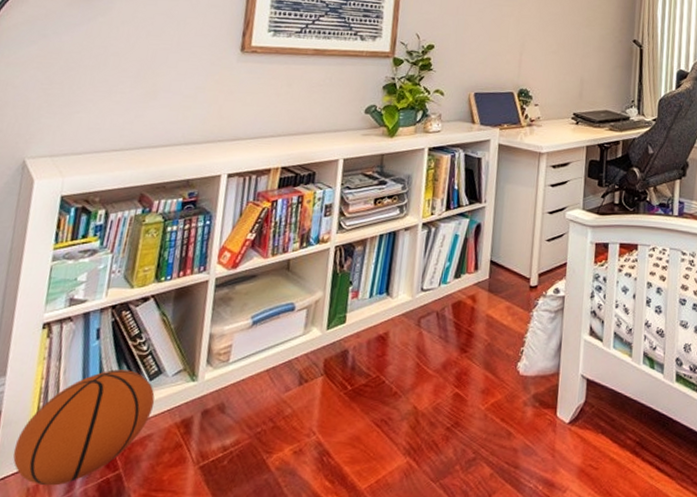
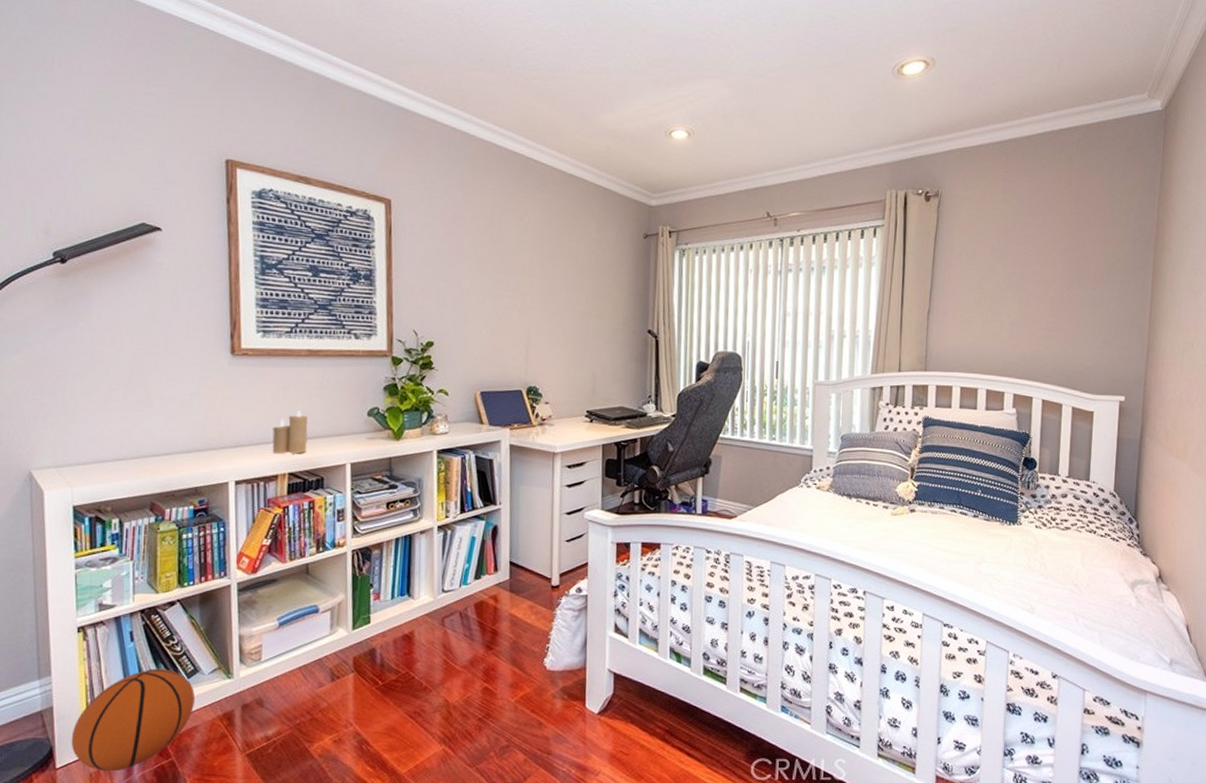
candle: none [268,106,308,149] -> present [272,410,309,454]

